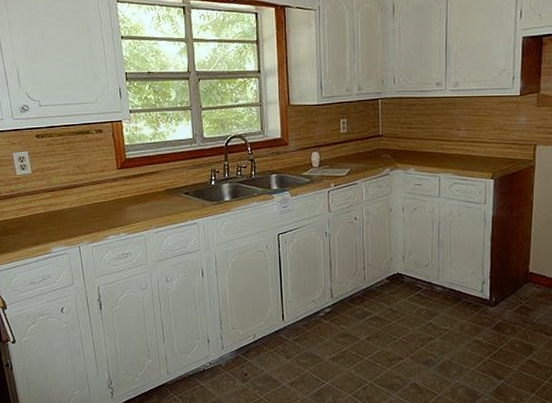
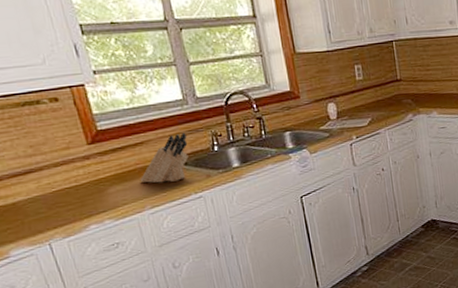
knife block: none [152,166,191,207] -> present [141,132,189,183]

